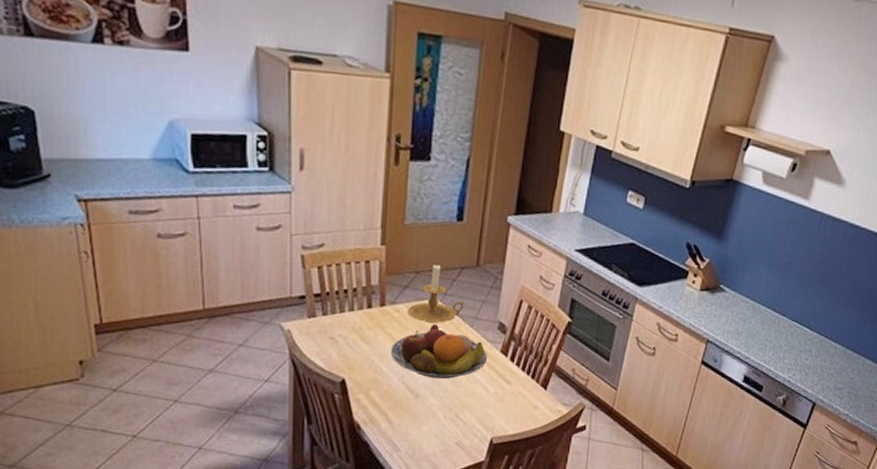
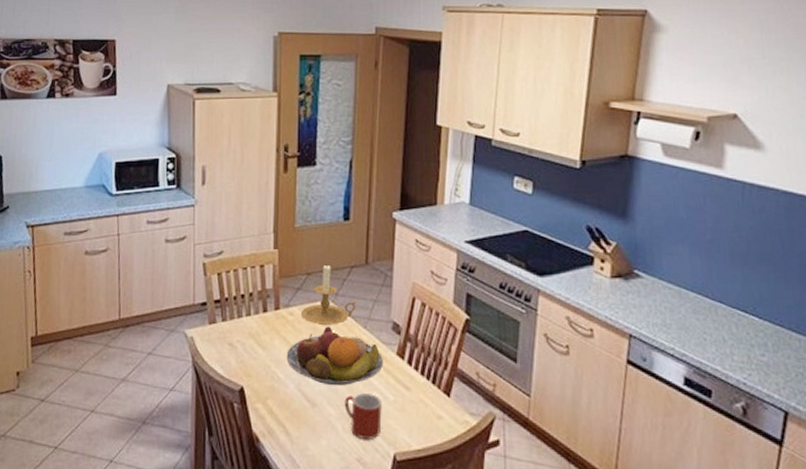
mug: none [447,386,483,426] -> present [344,393,382,439]

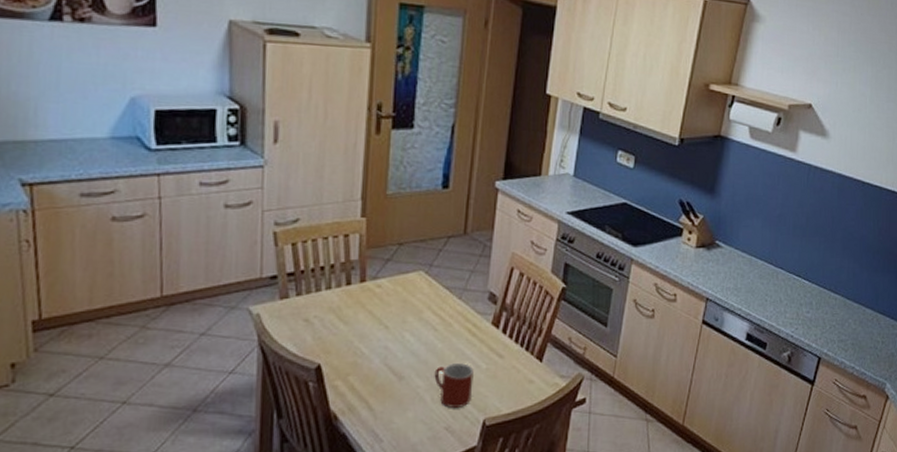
fruit bowl: present [286,326,383,386] -> none [372,298,477,358]
candle holder: present [301,264,357,326] -> none [391,234,452,298]

